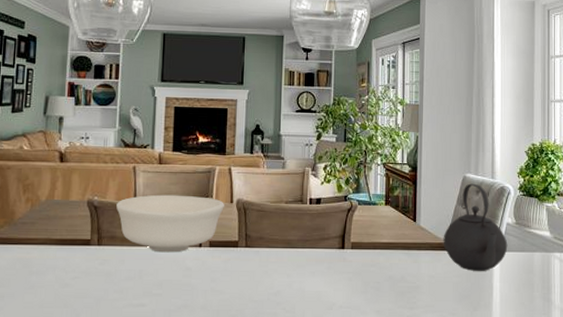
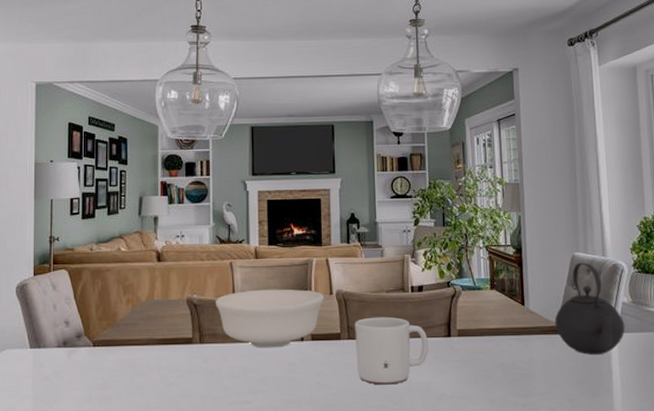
mug: none [252,226,323,293] -> present [355,316,429,385]

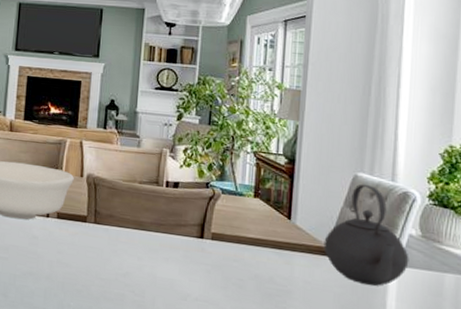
mug: present [355,316,429,385] -> none [100,205,178,276]

